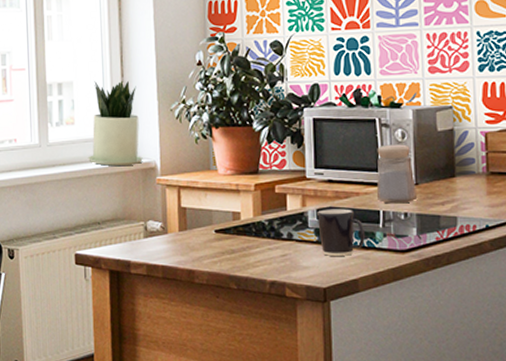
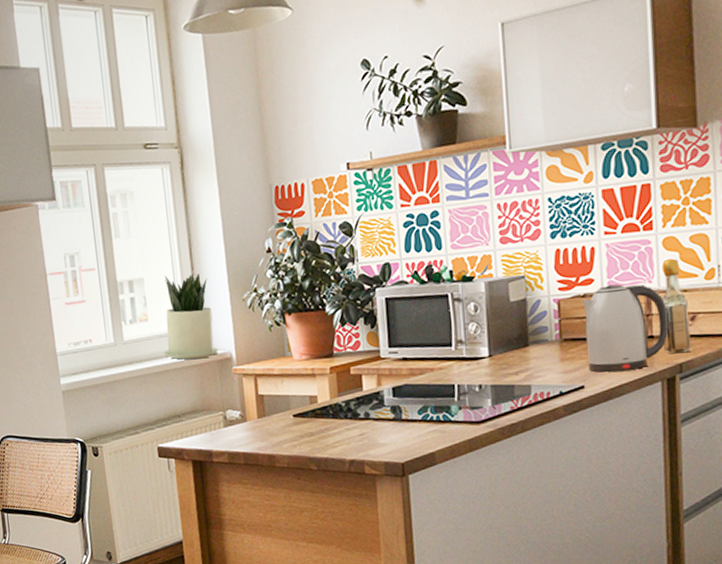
mug: present [316,208,365,257] -> none [392,384,440,433]
salt shaker: present [376,144,418,204] -> none [450,317,492,377]

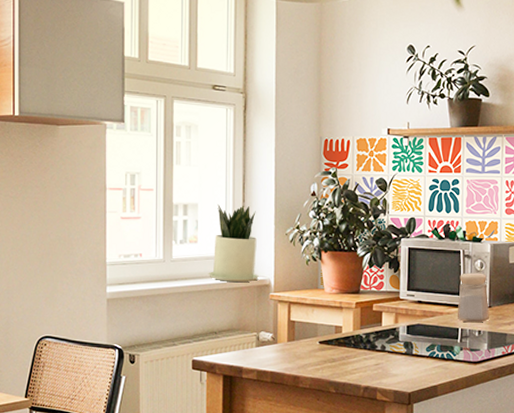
salt shaker: none [450,317,492,377] -> present [457,273,490,323]

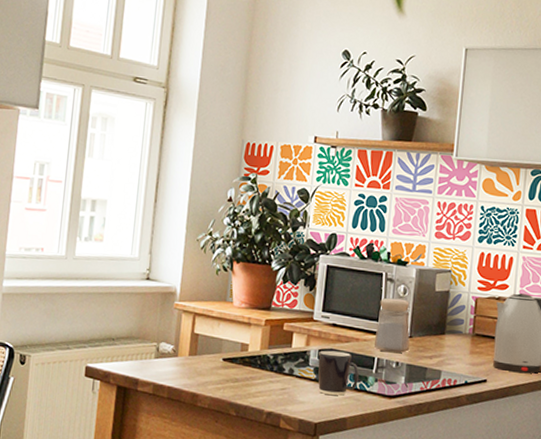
planter: present [208,205,260,283] -> none [111,203,168,288]
mug: none [406,325,445,367] -> present [318,350,359,396]

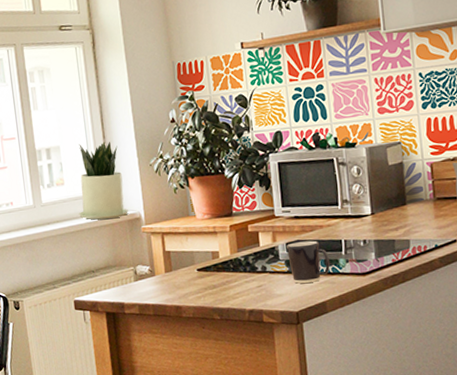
planter: none [111,203,168,288] -> present [78,141,129,220]
salt shaker: present [374,297,410,354] -> none [336,179,374,233]

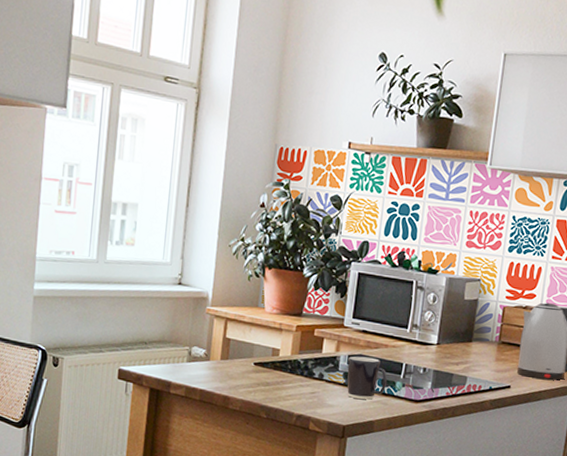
planter: present [78,141,129,220] -> none [142,207,200,293]

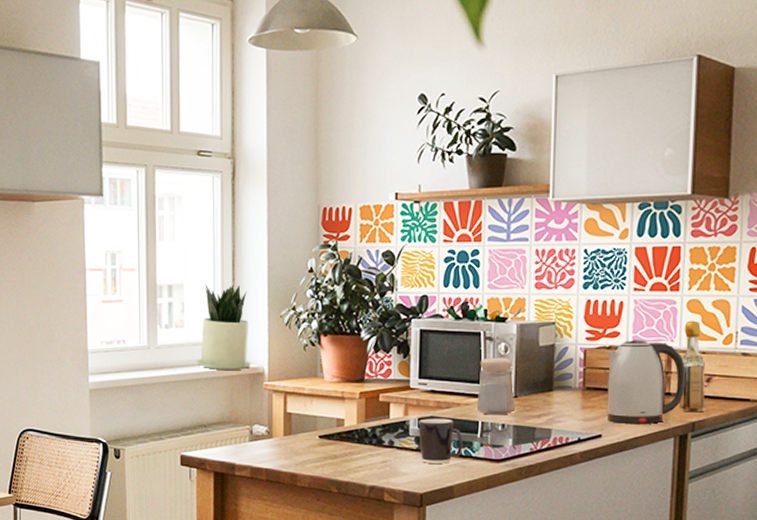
planter: none [142,207,200,293] -> present [196,284,252,371]
salt shaker: none [402,305,438,360] -> present [476,357,516,415]

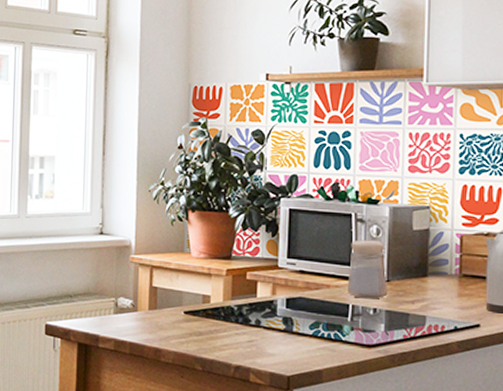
planter: present [196,284,252,371] -> none [64,157,120,243]
mug: present [417,418,463,465] -> none [285,298,332,347]

